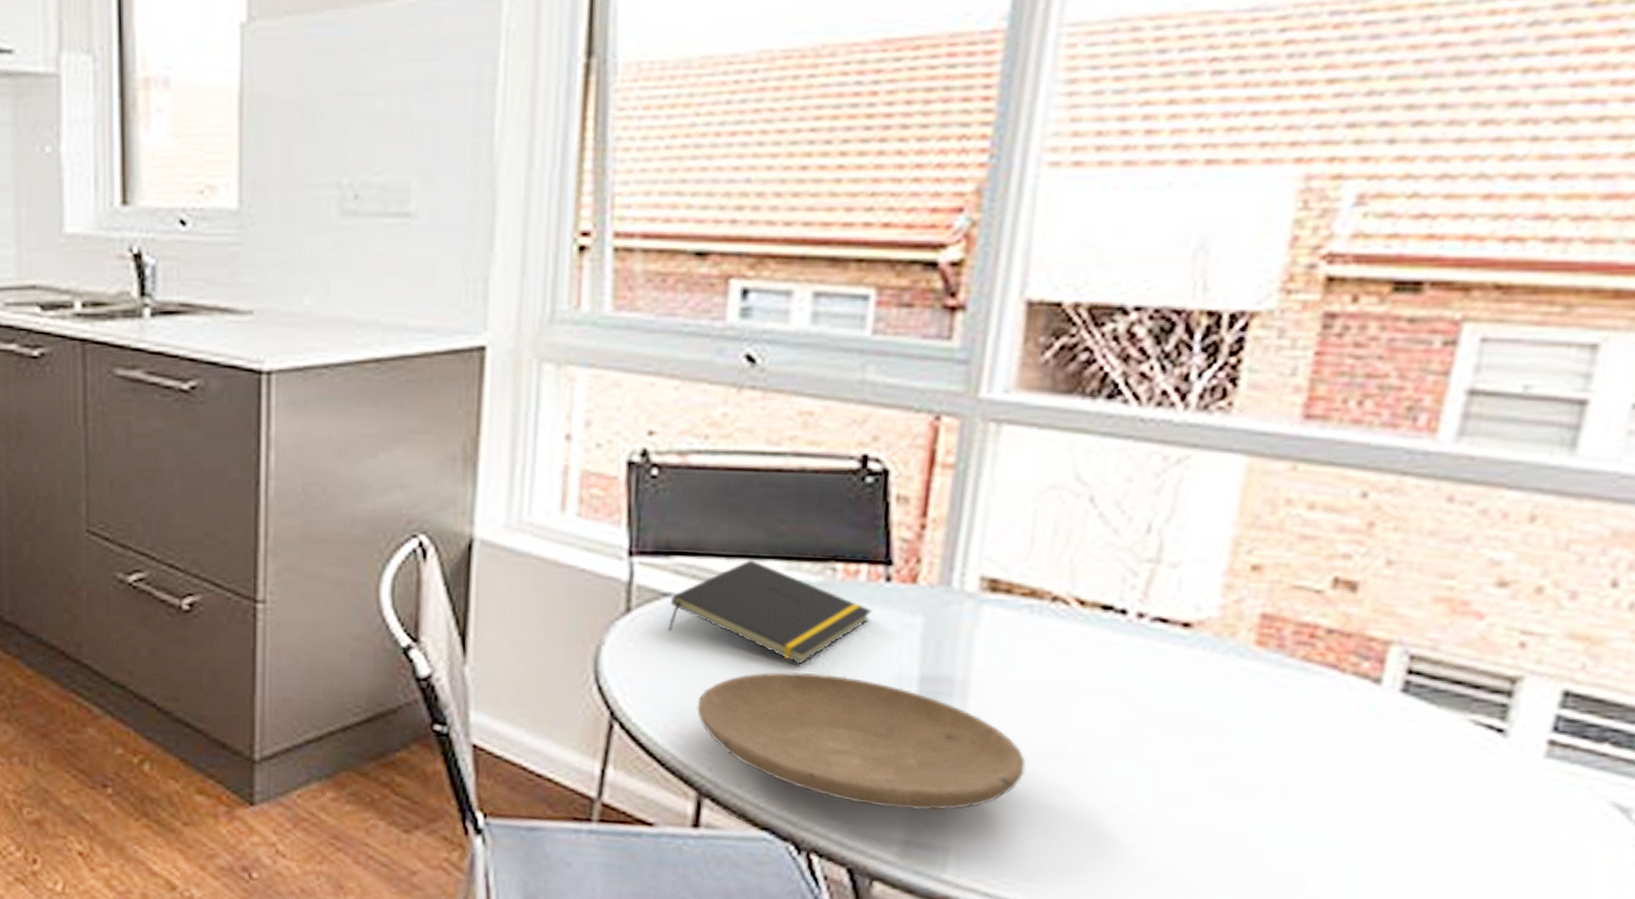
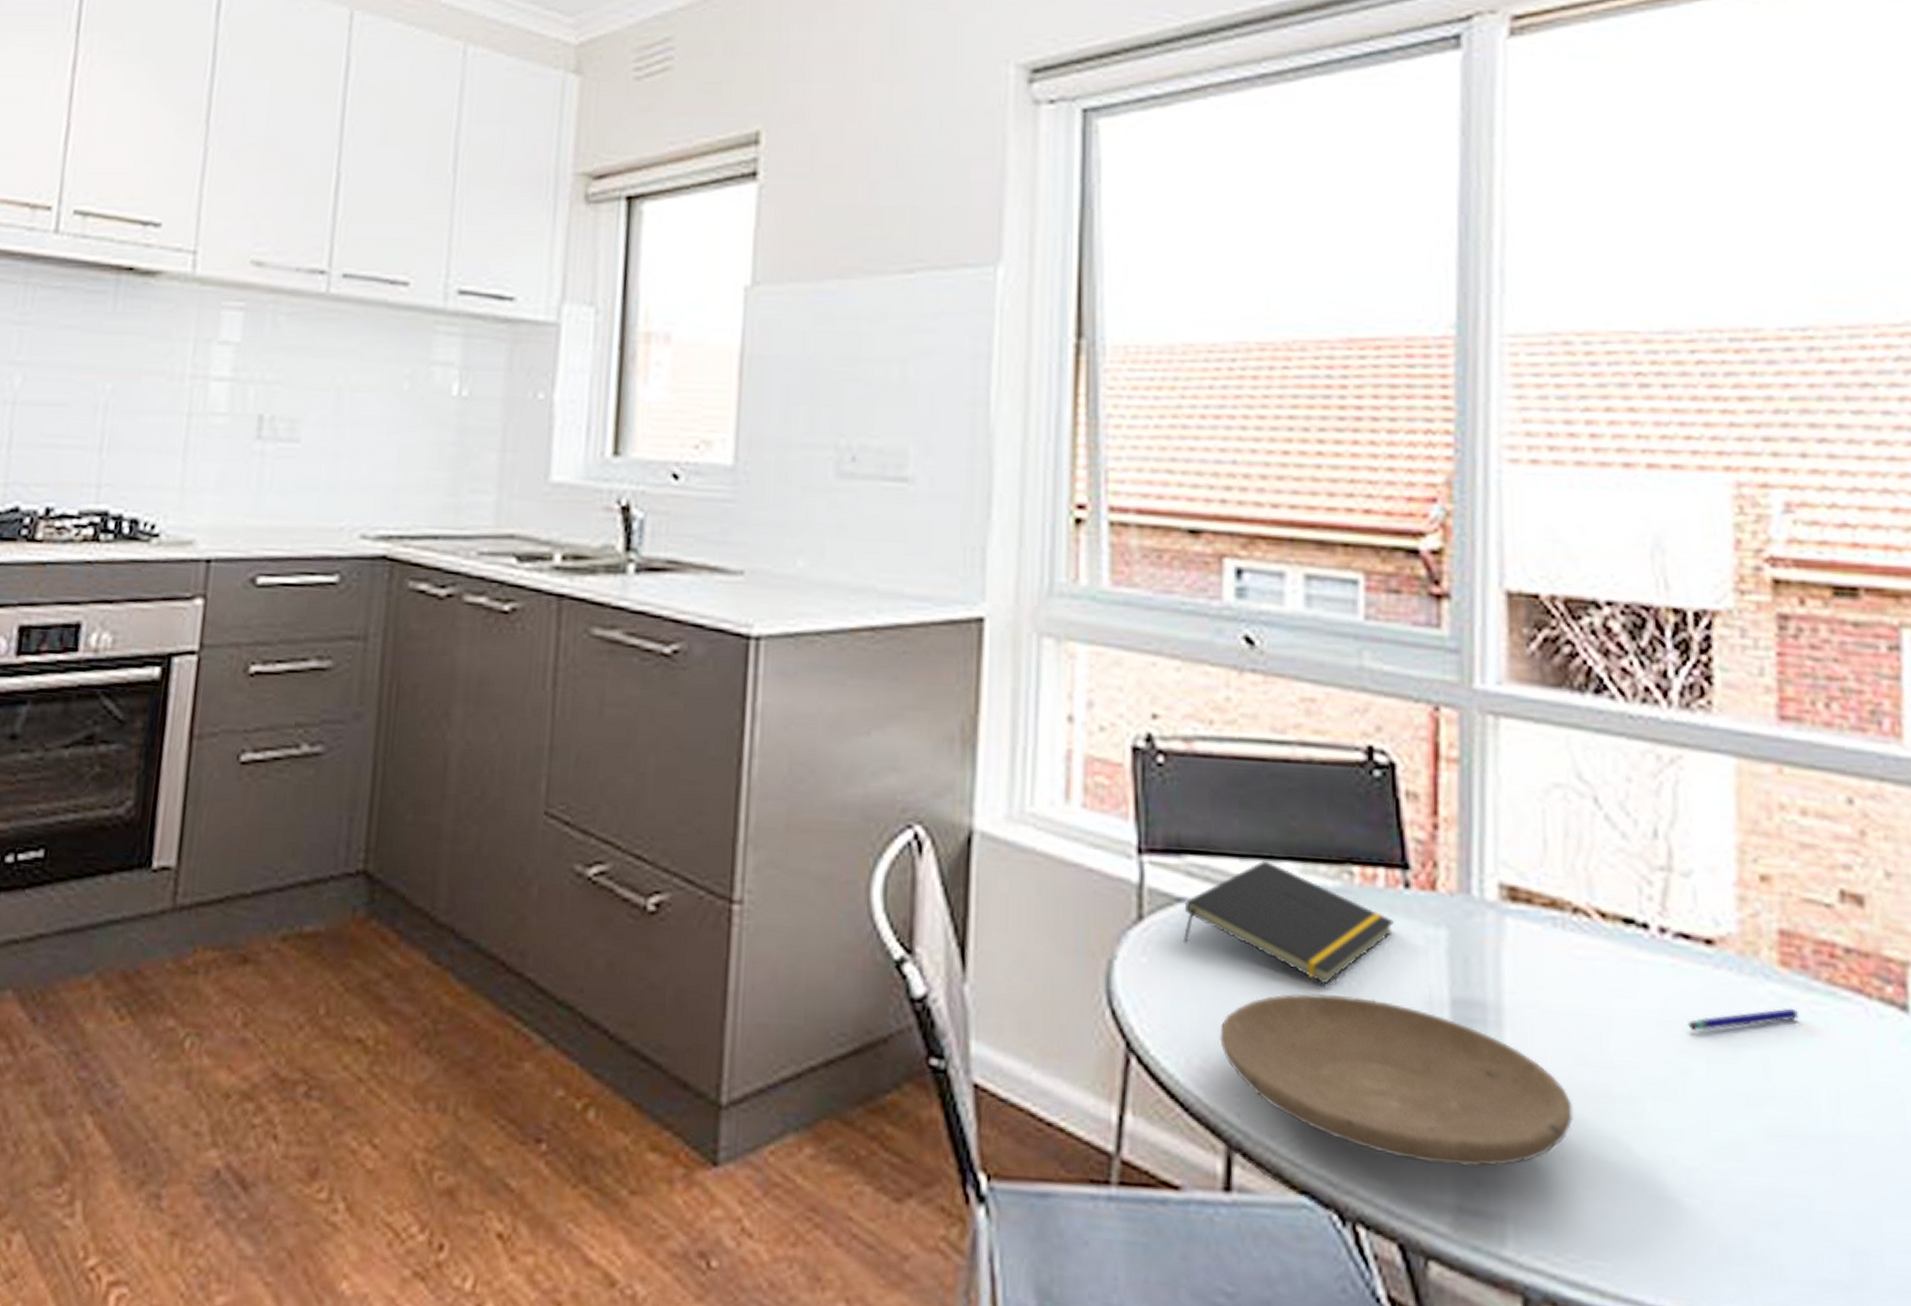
pen: none [1151,681,1267,701] -> present [1688,1007,1800,1031]

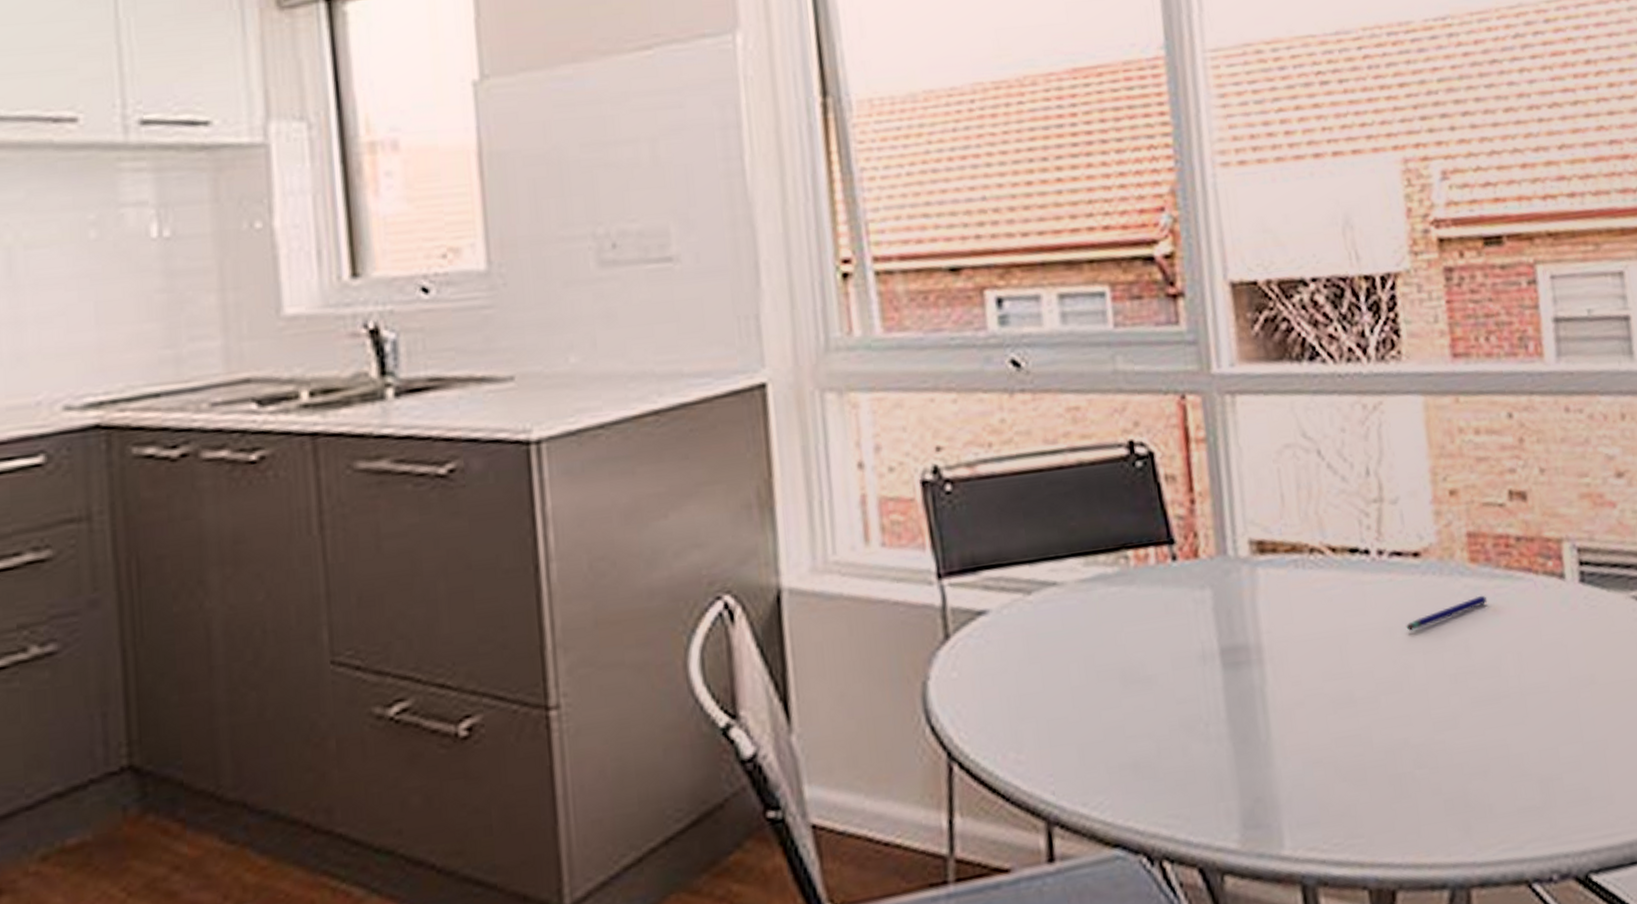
notepad: present [1182,860,1395,985] -> none [985,561,1168,661]
plate: present [1219,993,1573,1167] -> none [1029,663,1326,796]

